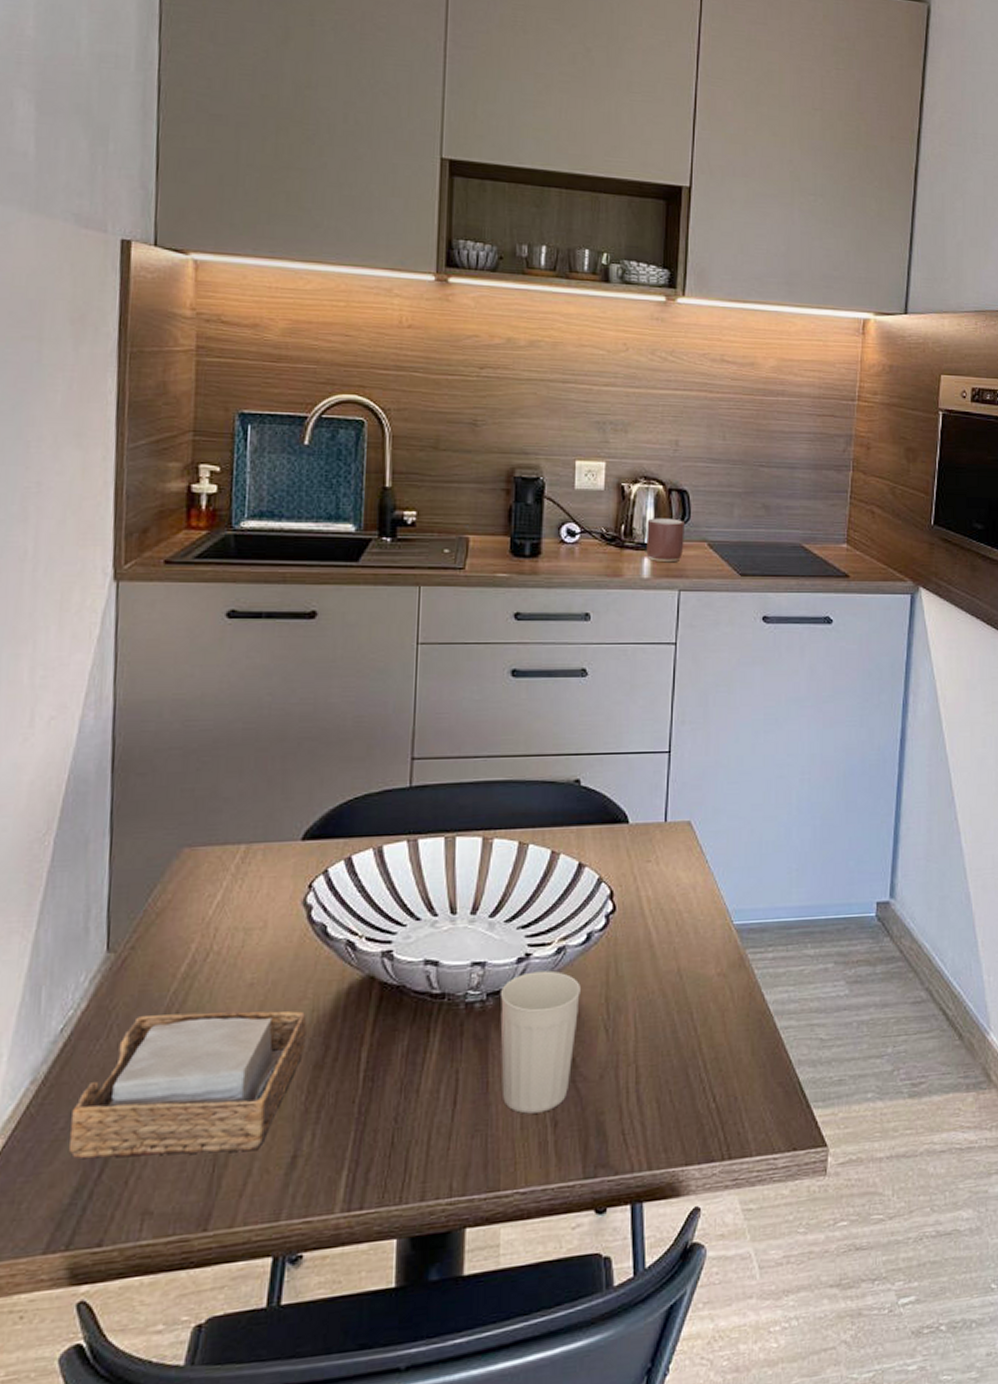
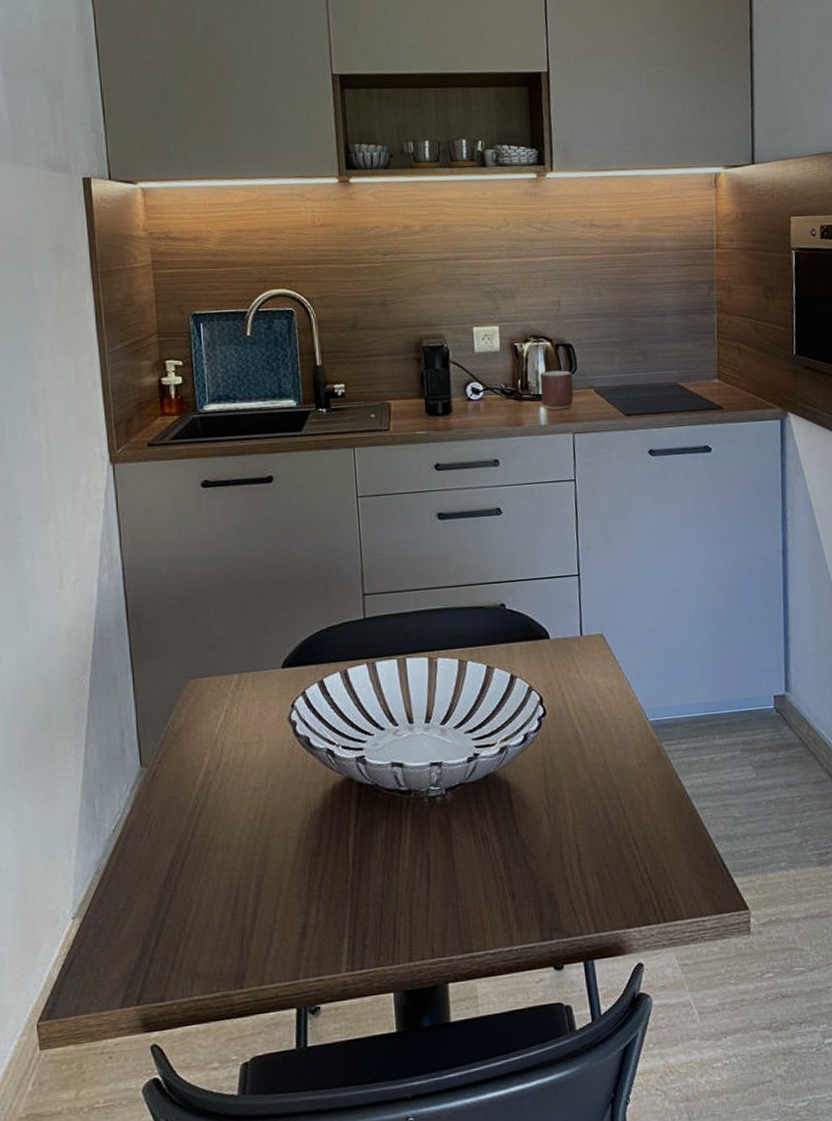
napkin holder: present [68,1010,307,1160] -> none [129,808,303,933]
cup: present [500,970,581,1114] -> none [457,767,524,888]

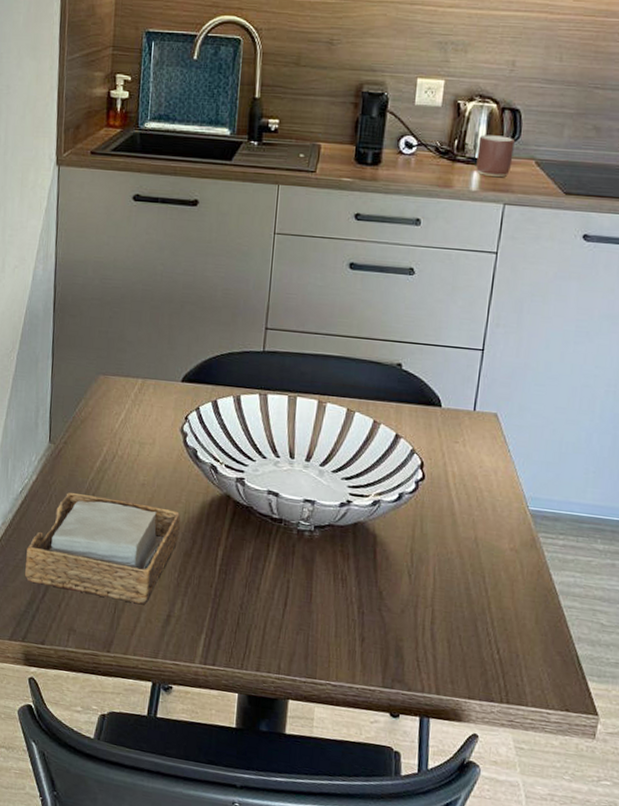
napkin holder: none [129,808,303,933] -> present [24,492,181,605]

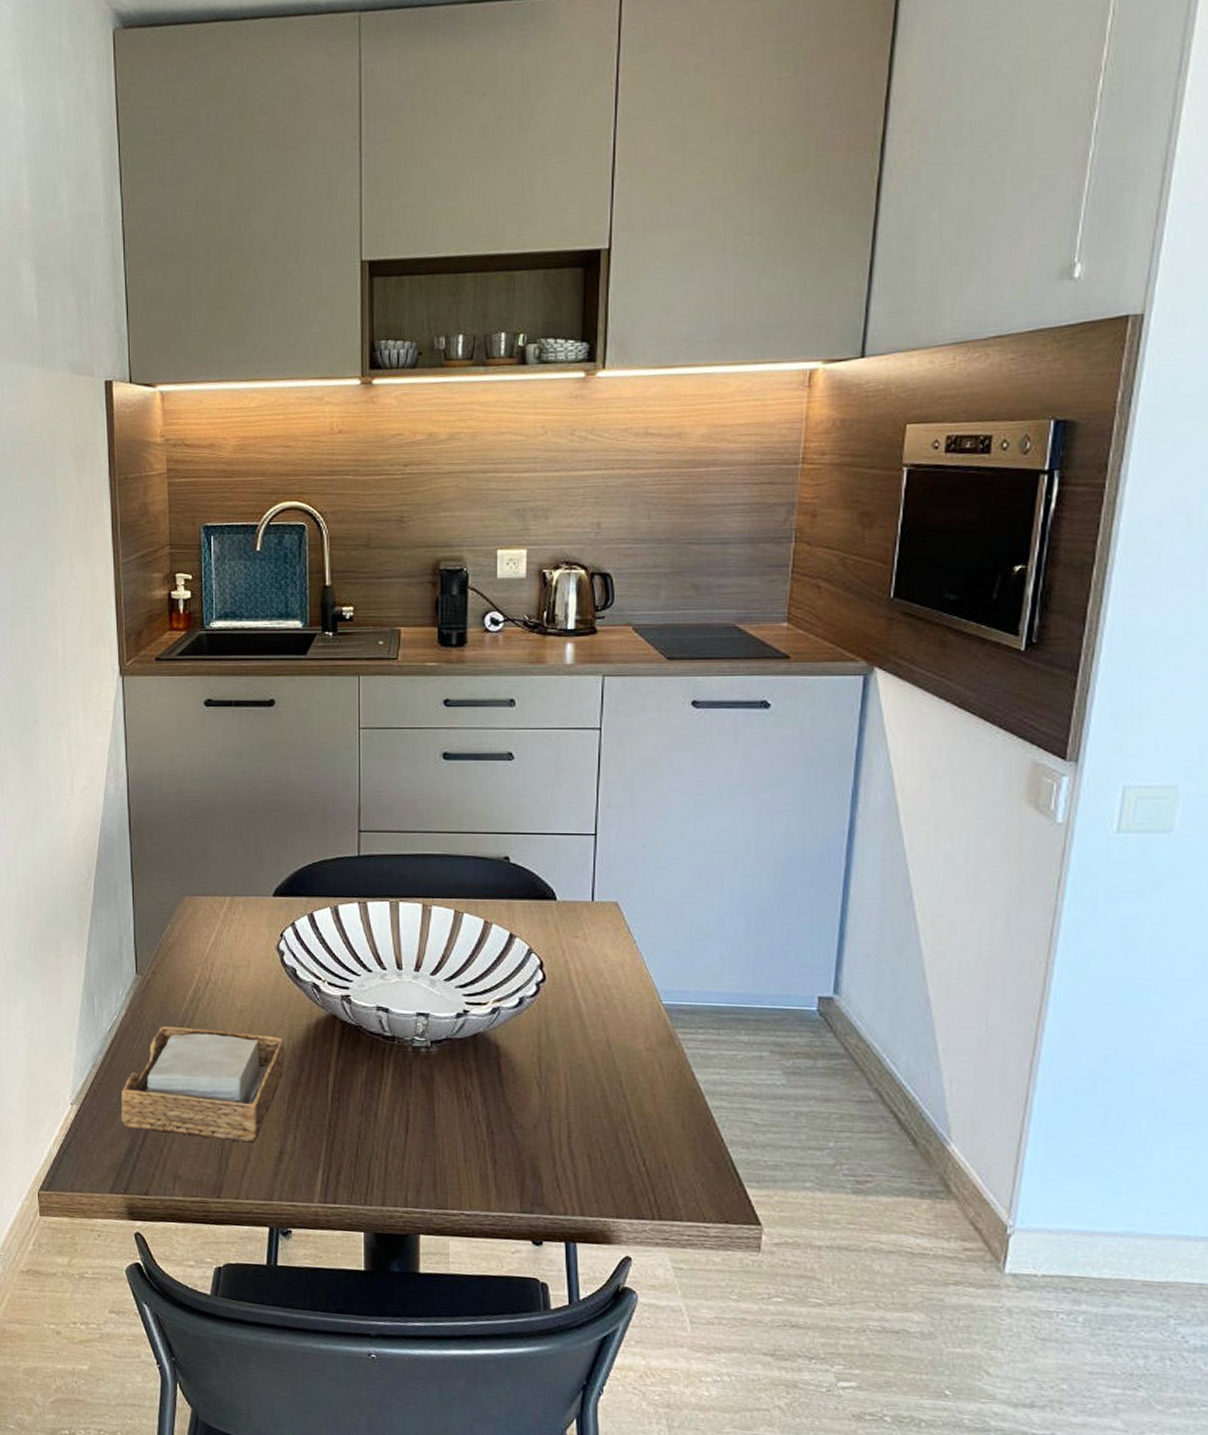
mug: present [476,135,515,178] -> none [569,603,608,648]

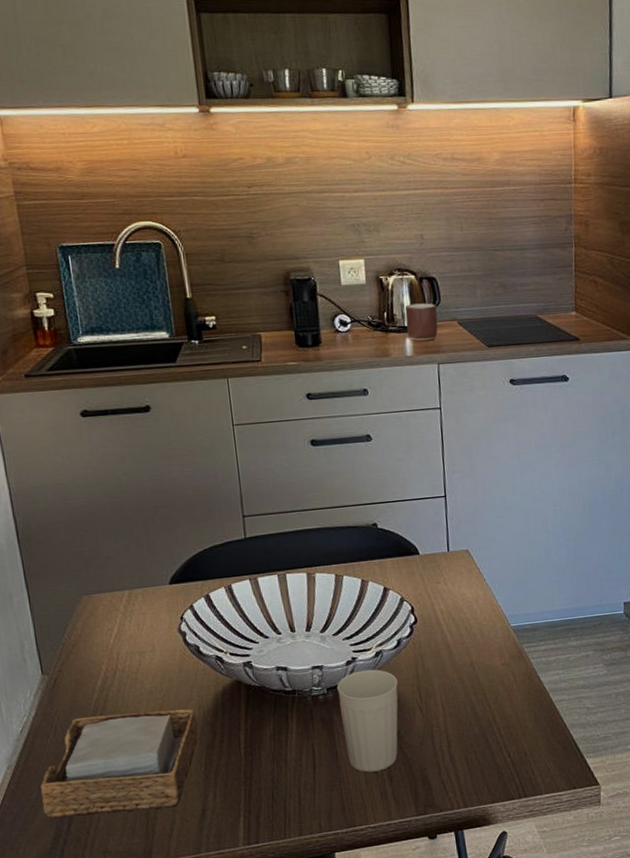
cup: none [443,1026,514,1150] -> present [337,669,398,773]
mug: none [569,603,608,648] -> present [405,303,438,342]

